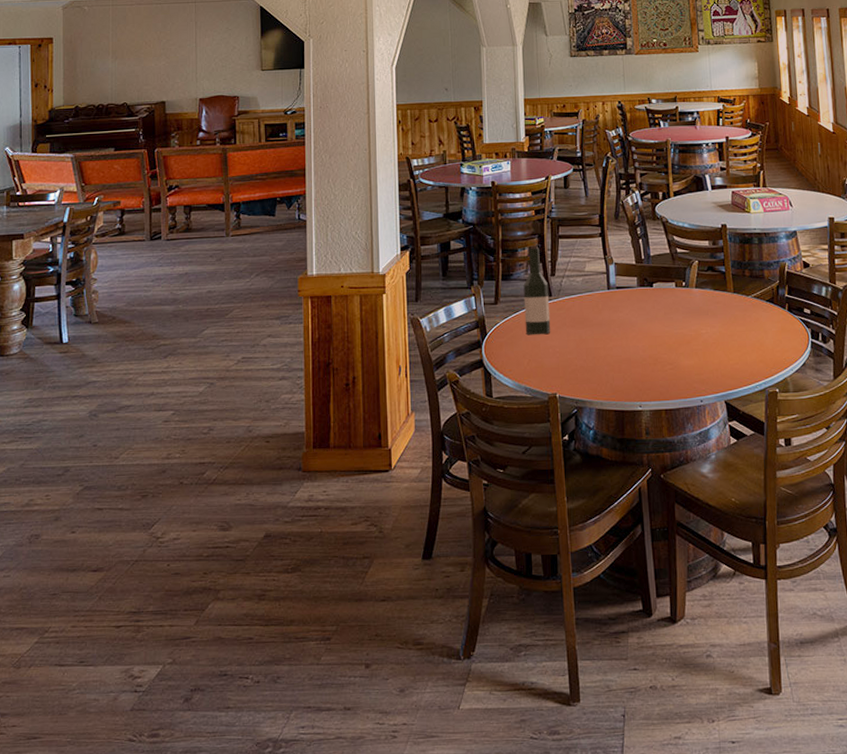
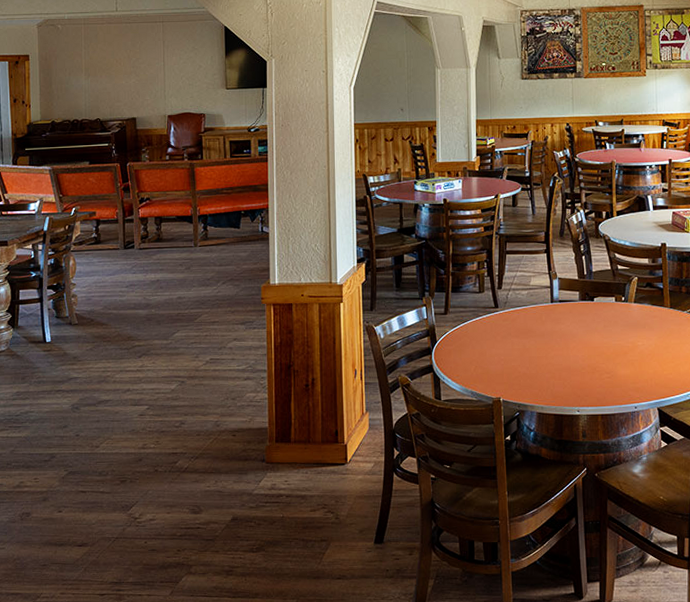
wine bottle: present [523,245,551,335] -> none [472,260,497,344]

